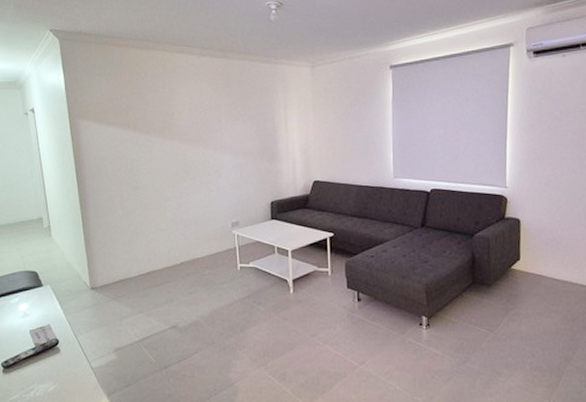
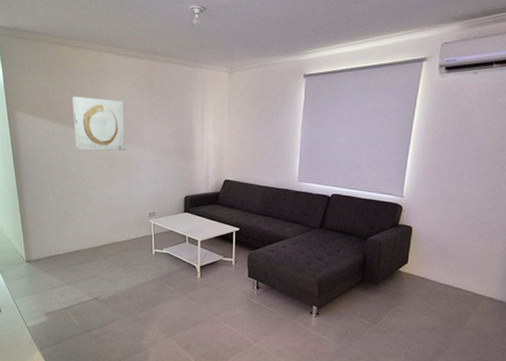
wall art: none [142,99,203,158] -> present [72,96,126,151]

